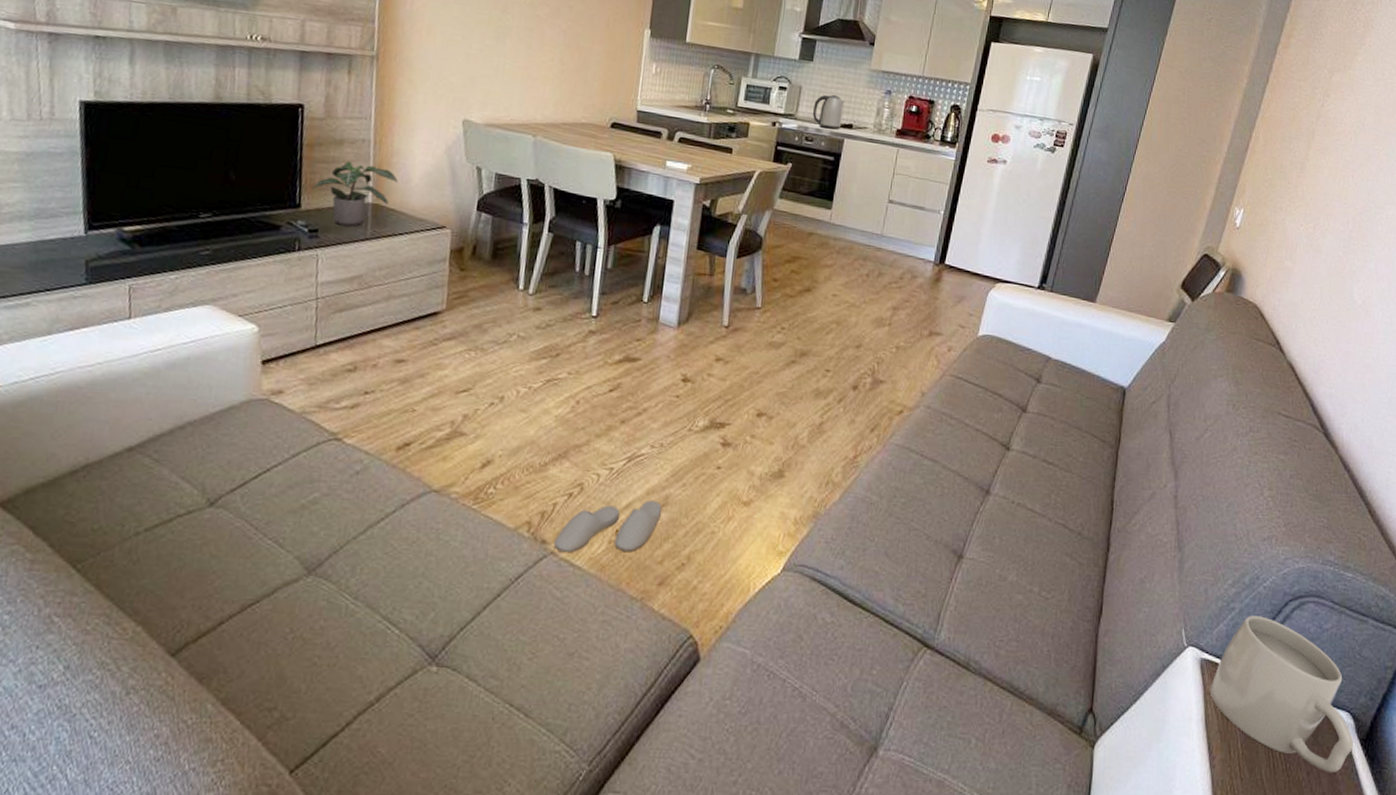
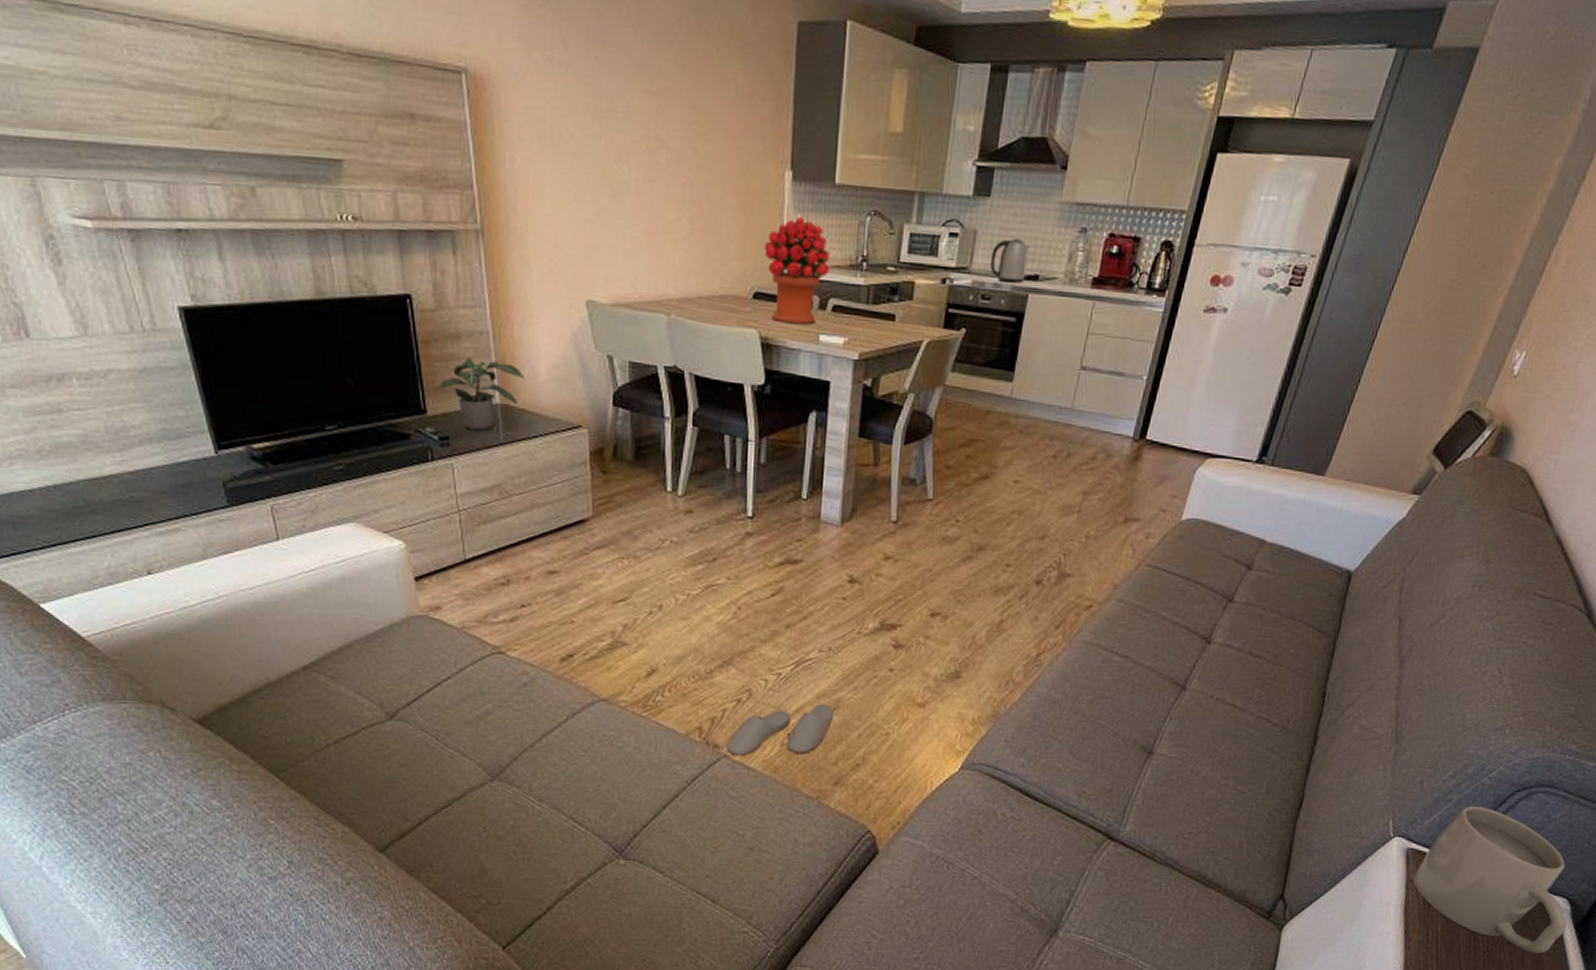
bouquet: none [623,65,680,152] -> present [764,216,831,325]

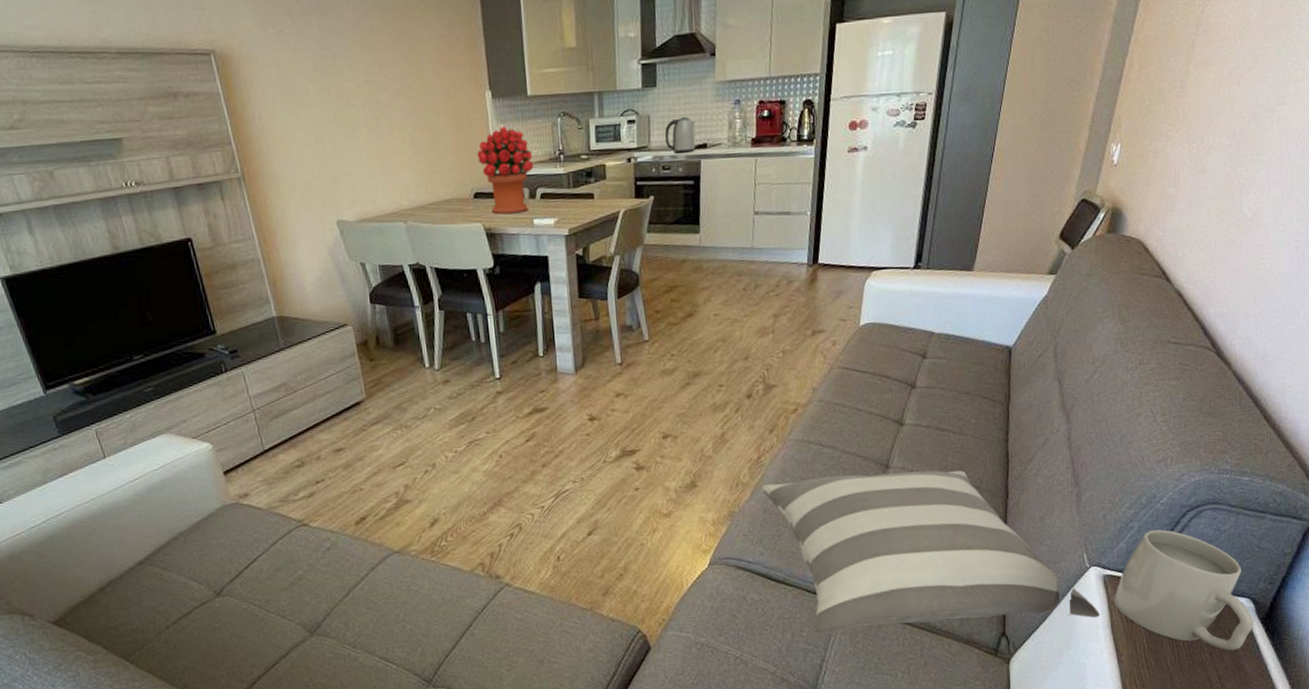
potted plant: present [435,357,525,432] -> none [221,281,294,343]
slippers: present [726,704,833,756] -> none [506,527,594,583]
pillow: none [1036,687,1395,895] -> present [762,470,1100,633]

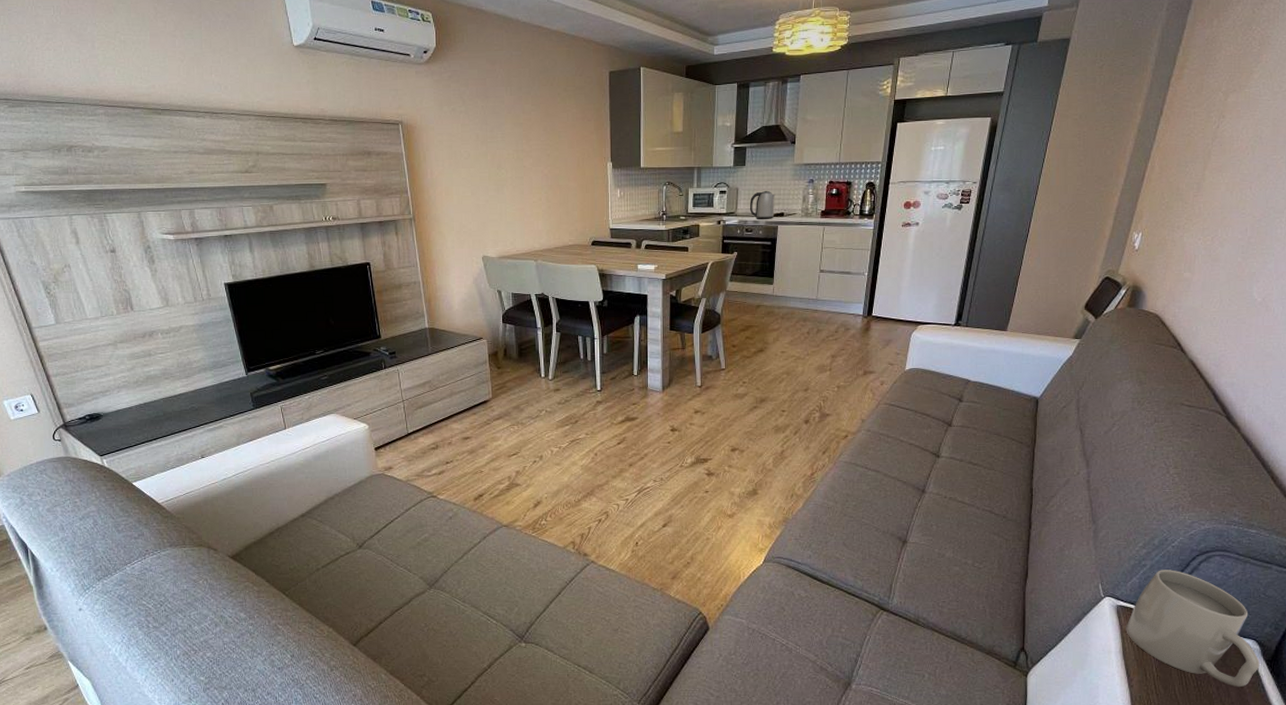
bouquet: present [477,126,534,215] -> none [597,190,642,260]
pillow: present [762,470,1100,633] -> none [814,495,1112,644]

